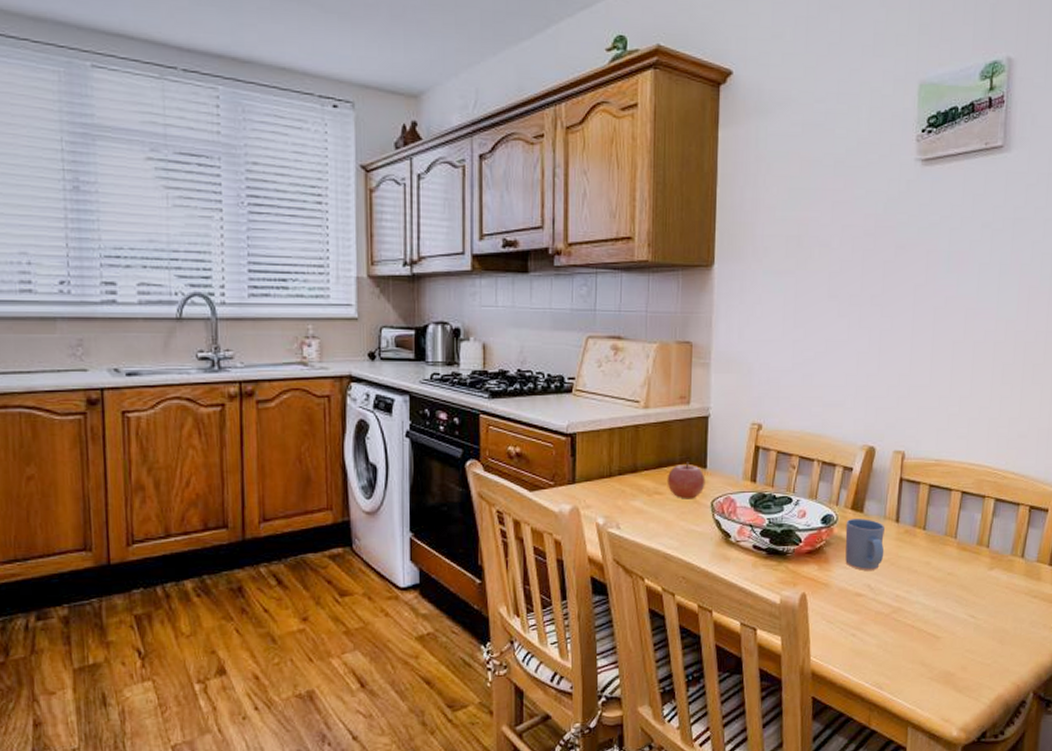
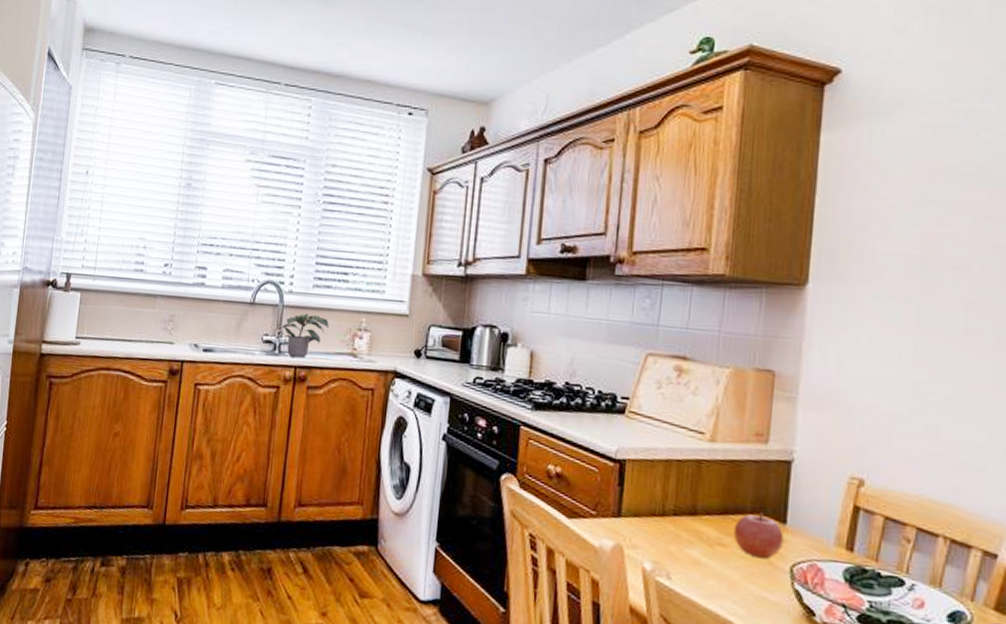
potted plant: none [217,325,272,373] -> present [281,313,329,359]

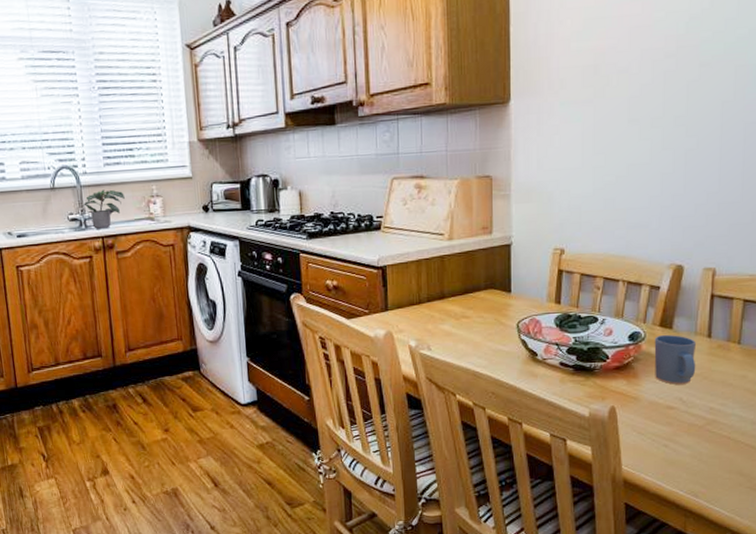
fruit: present [733,512,784,559] -> none [473,287,510,322]

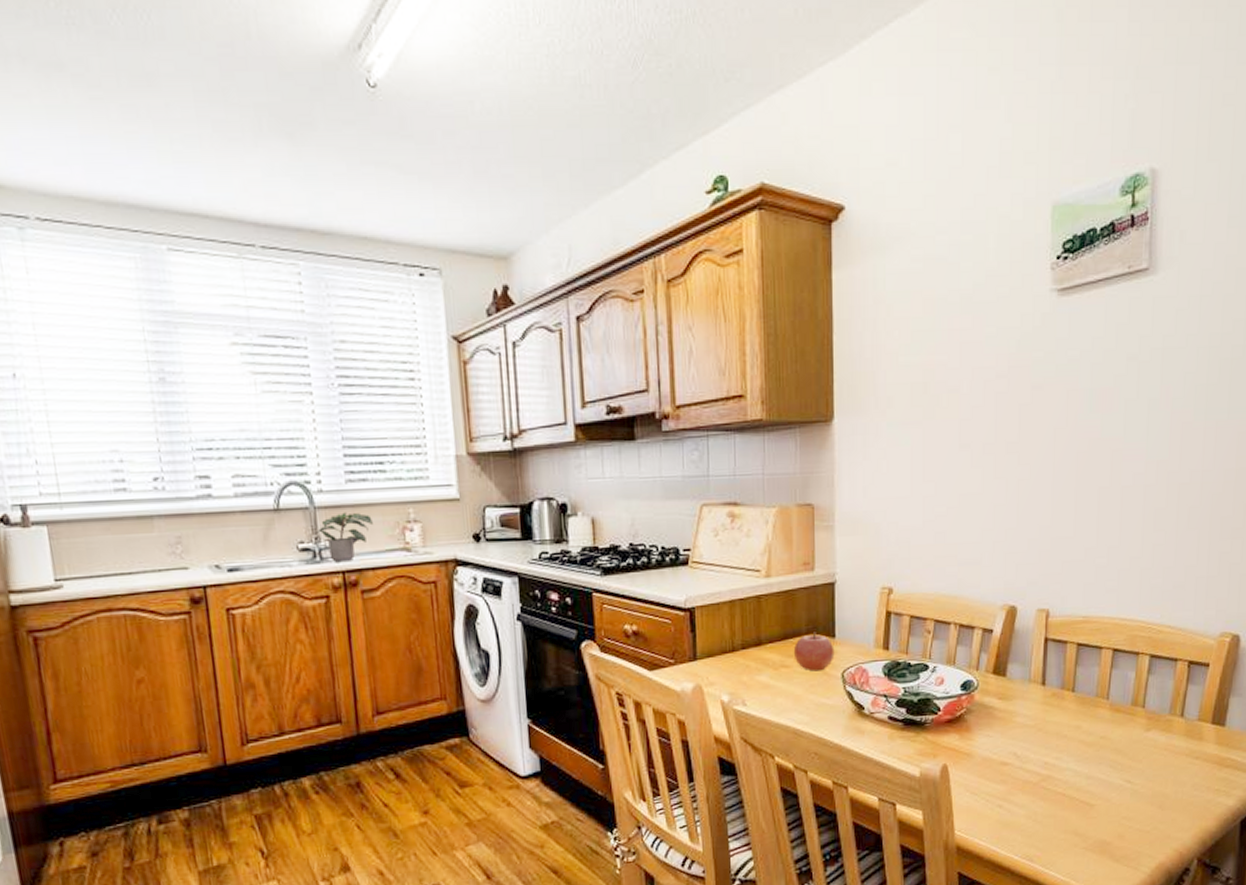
fruit: none [473,287,510,322] -> present [793,632,835,672]
mug: present [654,335,696,385] -> none [987,683,1030,738]

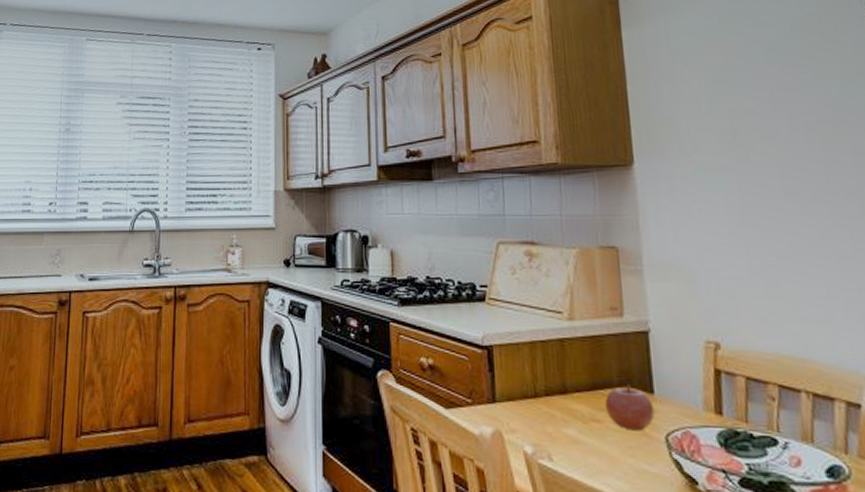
potted plant: present [317,512,373,563] -> none [159,236,203,279]

